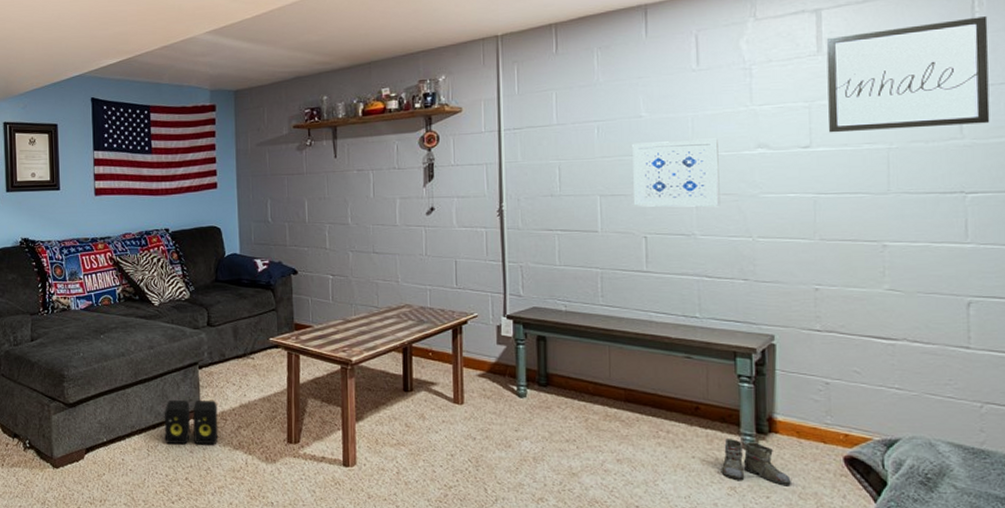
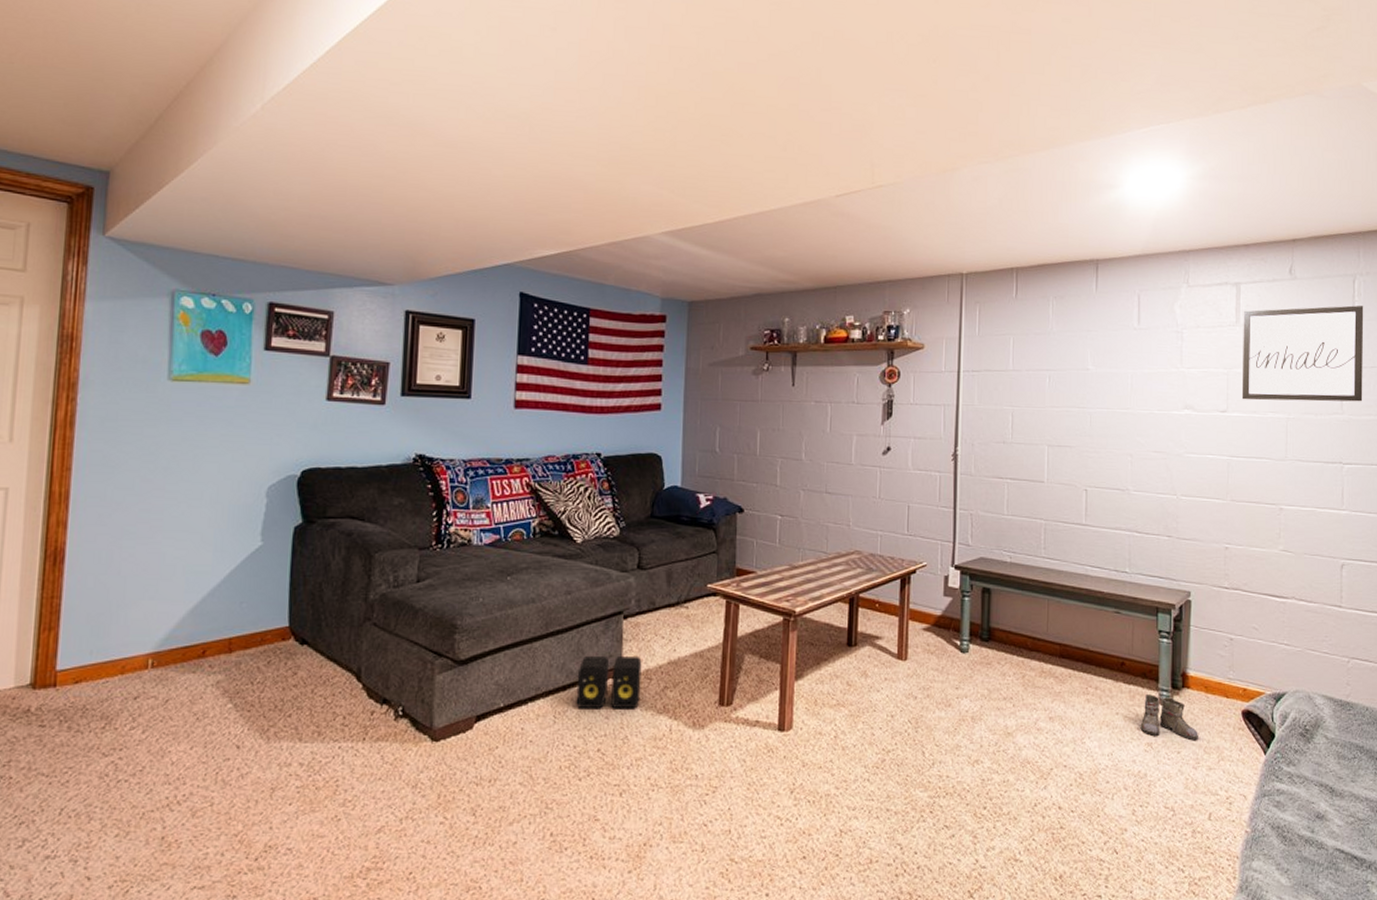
wall art: present [632,138,721,208] -> none [1078,395,1152,464]

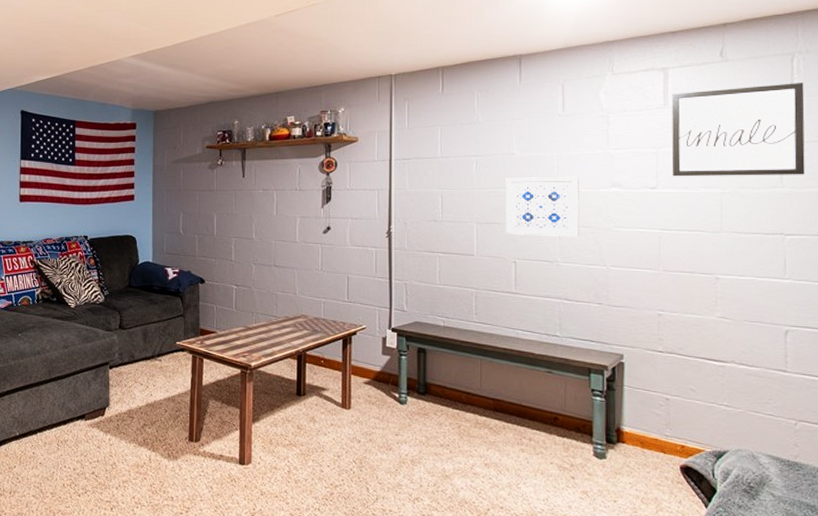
speaker: present [576,656,642,709] -> none [74,398,125,441]
wall art: none [1078,395,1152,464] -> present [506,176,580,238]
boots: present [1131,694,1198,741] -> none [566,447,635,492]

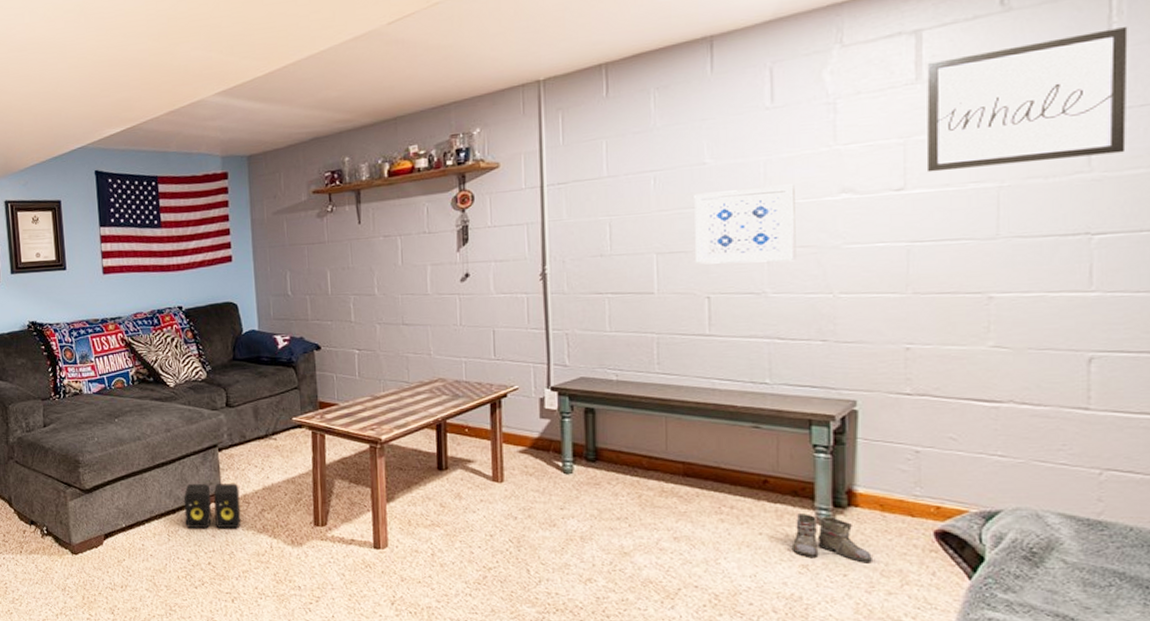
speaker: none [74,398,125,441] -> present [183,484,241,529]
boots: none [566,447,635,492] -> present [779,514,872,563]

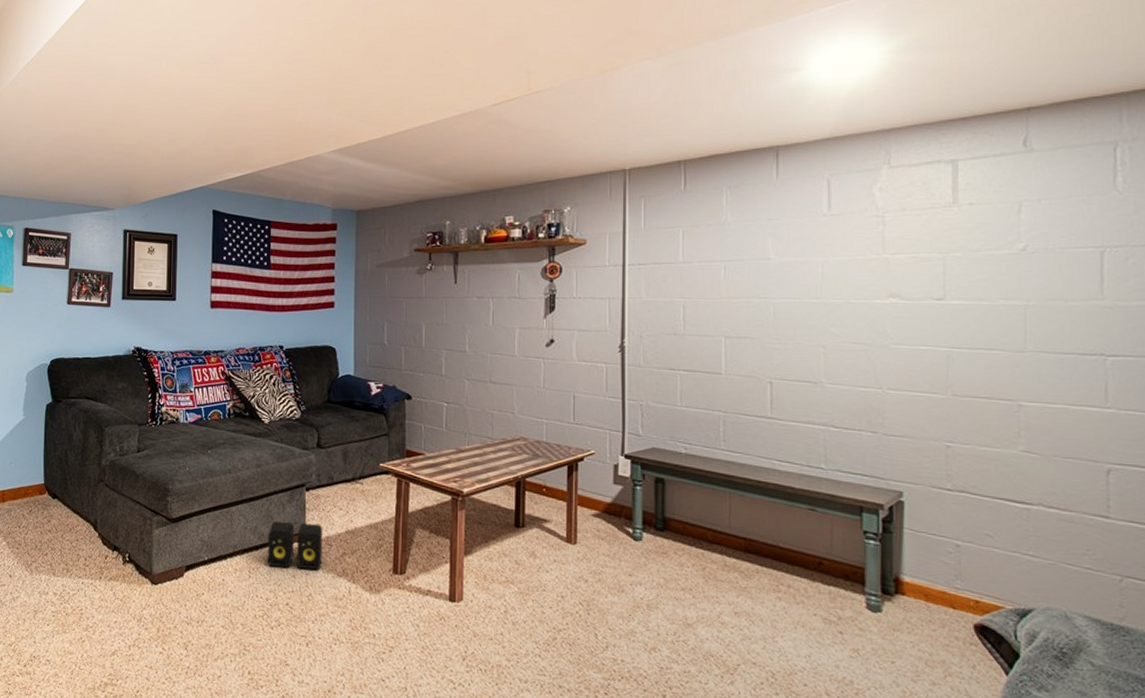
wall art: present [694,184,796,265] -> none [760,285,849,356]
boots: present [779,514,872,563] -> none [832,597,918,652]
wall art: present [926,27,1128,173] -> none [962,176,1132,287]

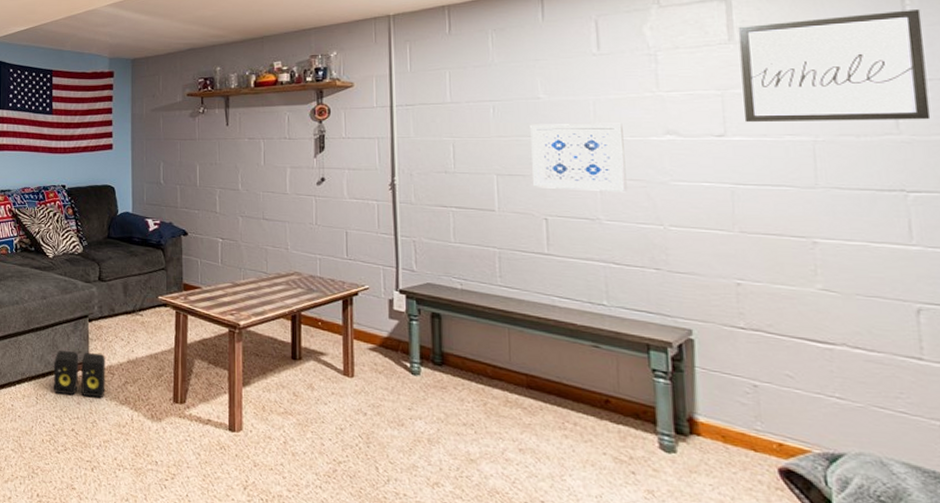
wall art: none [760,285,849,356] -> present [530,123,627,193]
wall art: none [962,176,1132,287] -> present [737,10,931,123]

